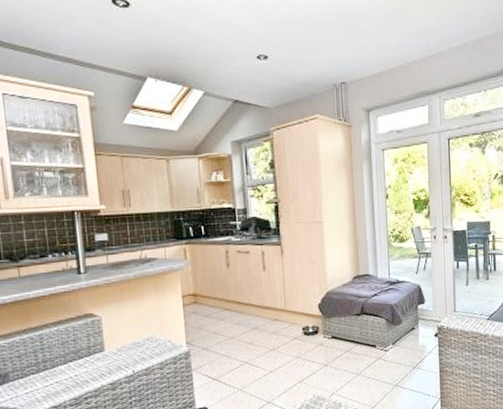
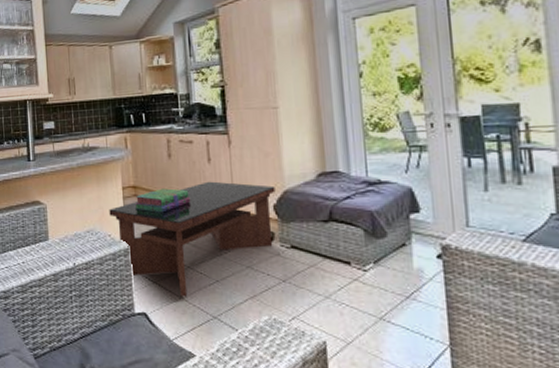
coffee table: none [169,286,320,389] -> present [109,181,276,297]
stack of books: none [195,294,248,317] -> present [135,188,191,213]

